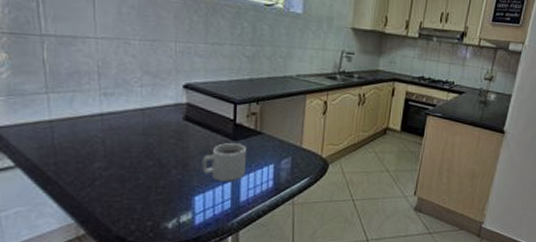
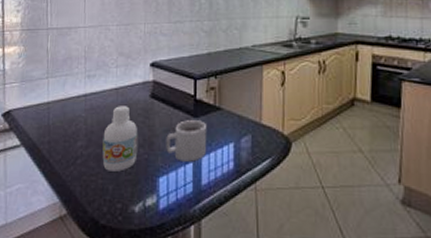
bottle: none [127,127,170,192] -> present [102,106,138,172]

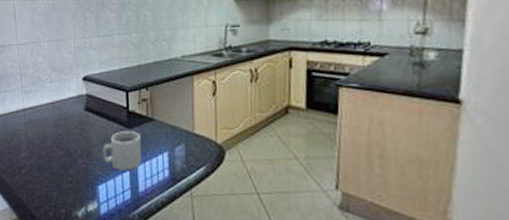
bottle: present [102,106,138,172] -> none [43,119,77,180]

